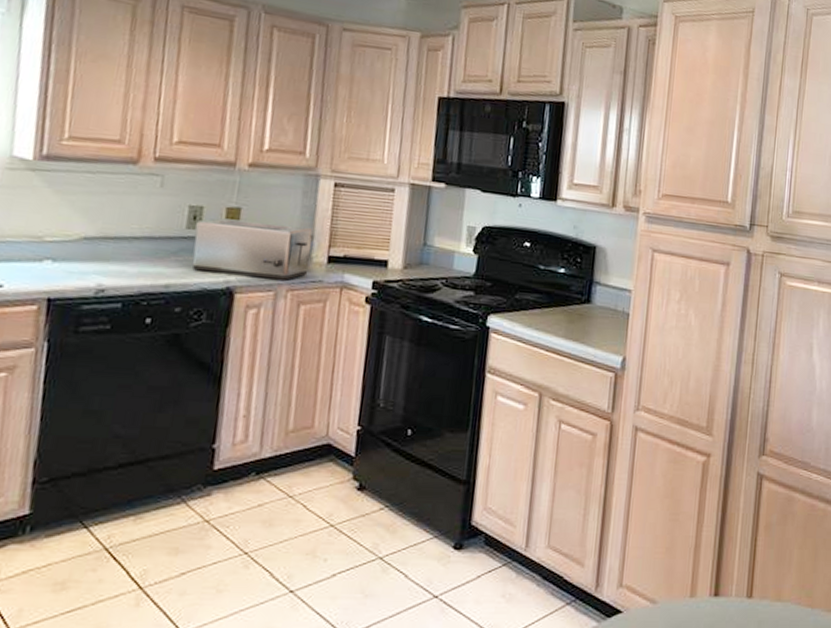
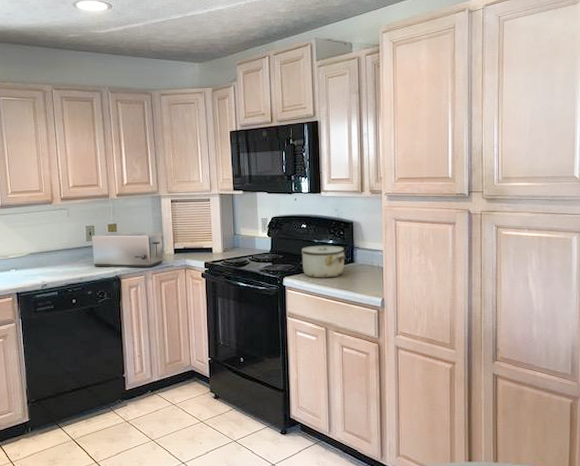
cooking pot: none [517,273,581,322] -> present [301,245,346,278]

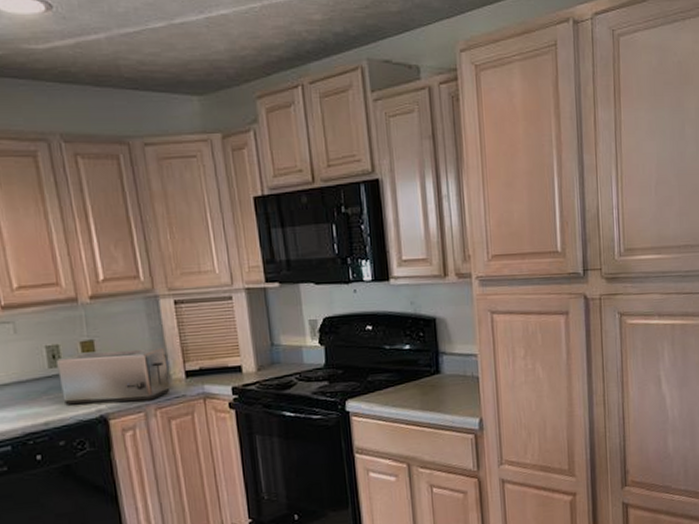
cooking pot: present [301,245,346,278] -> none [368,352,429,398]

